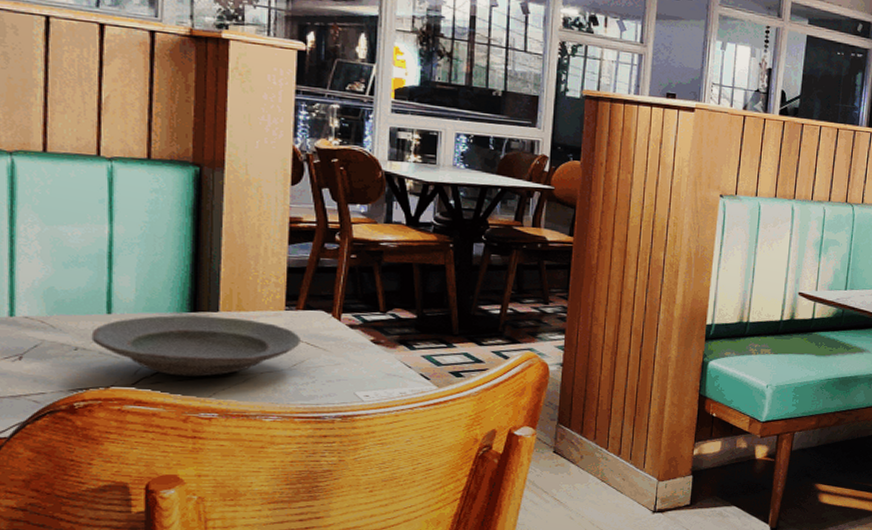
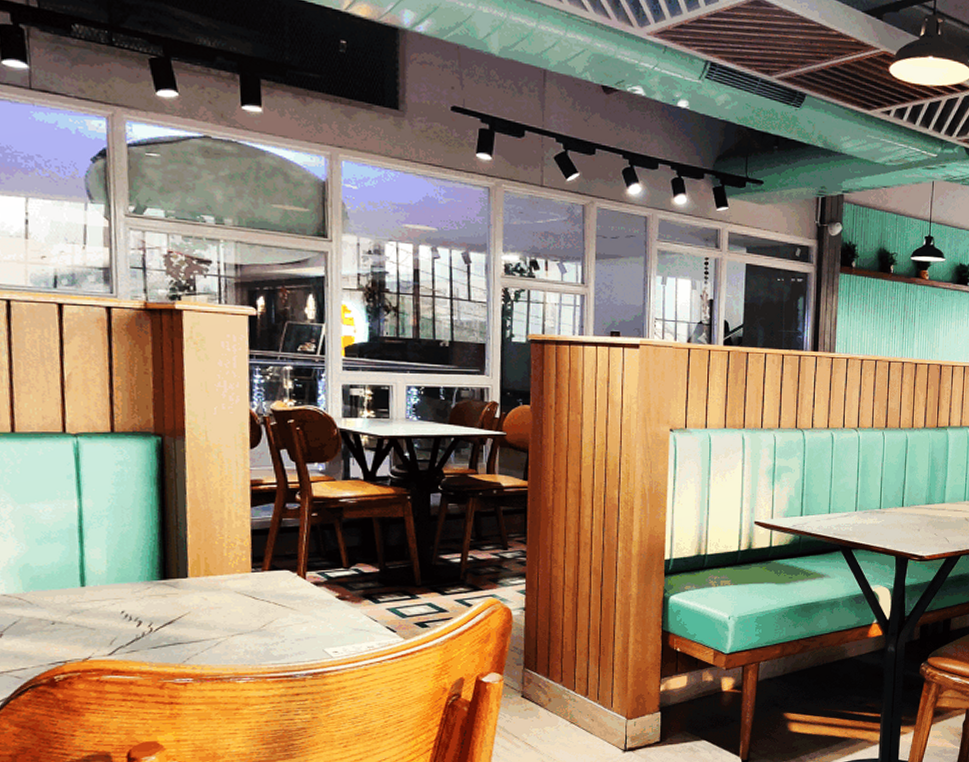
plate: present [91,315,300,377] -> none [67,582,268,644]

